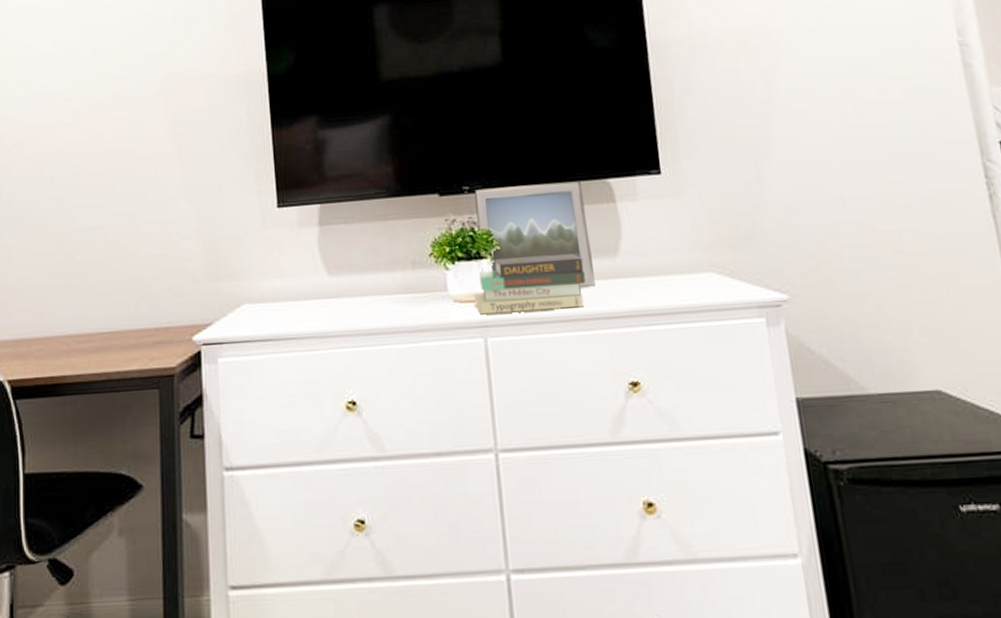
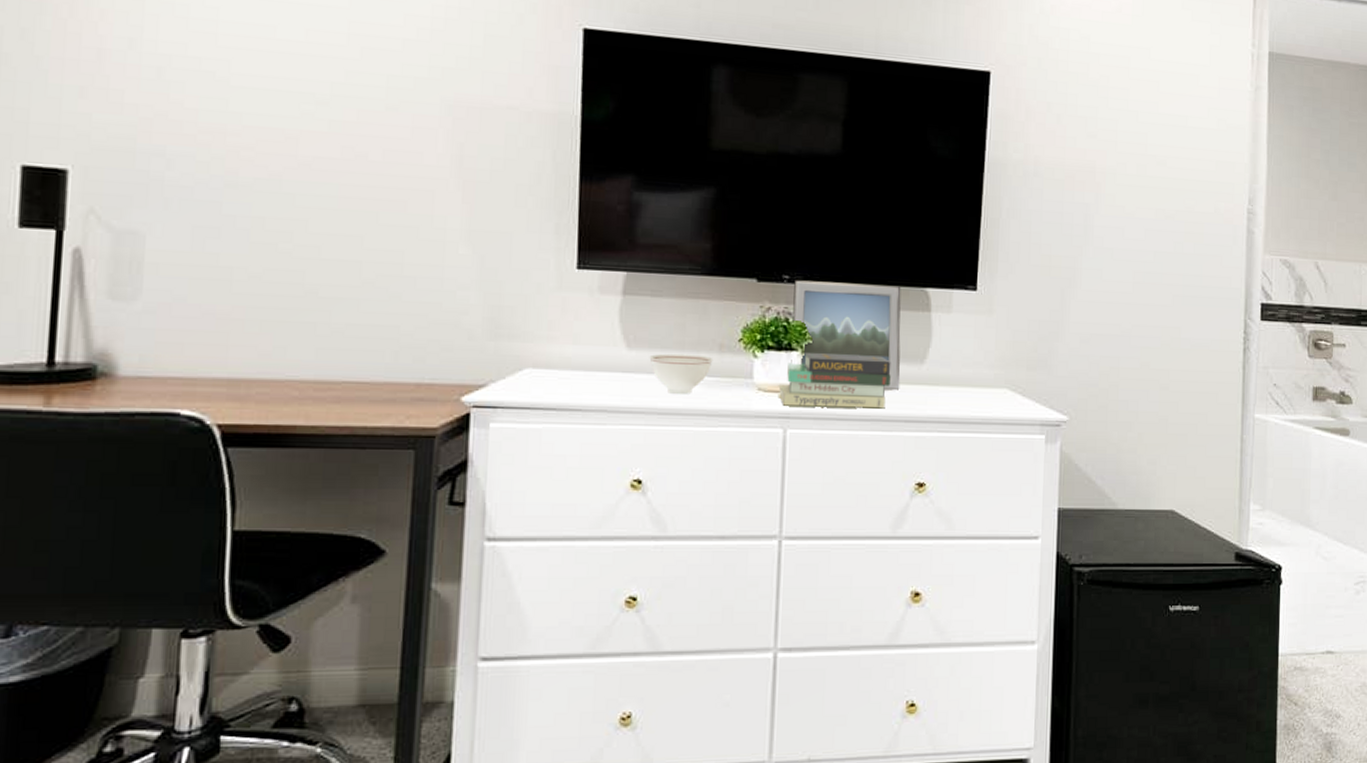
bowl: none [349,273,408,314] -> present [649,353,713,394]

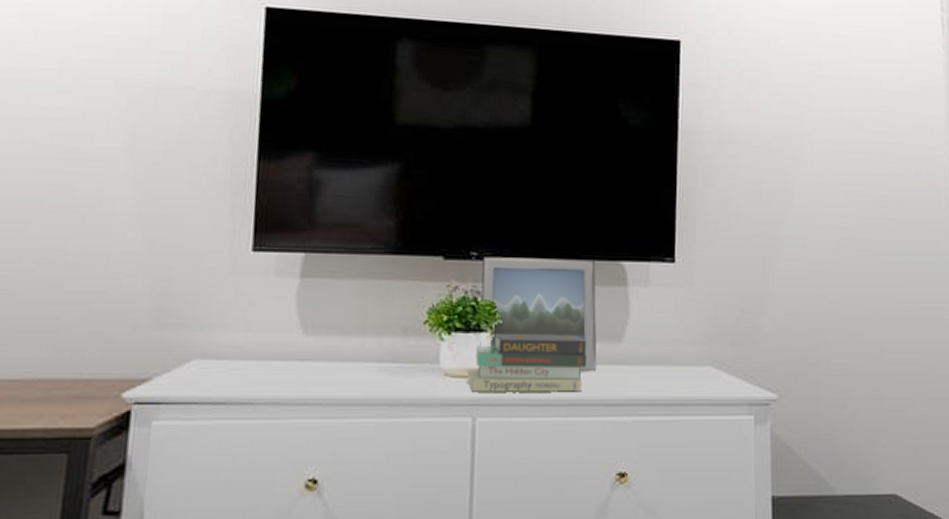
bowl: present [649,353,713,394] -> none [327,339,397,382]

